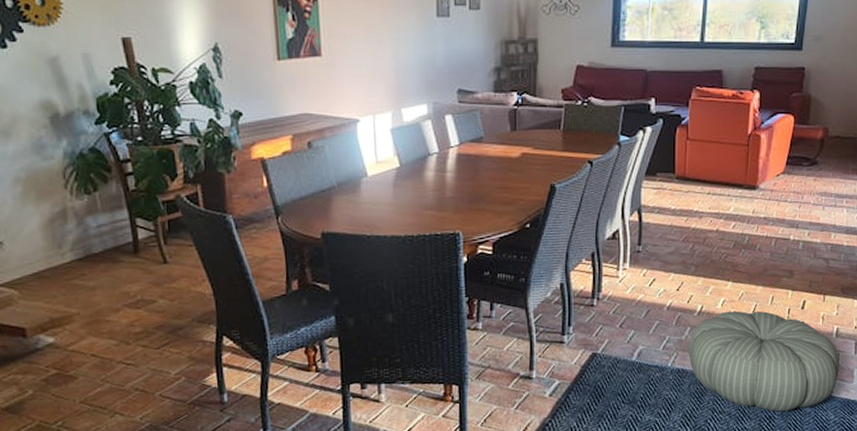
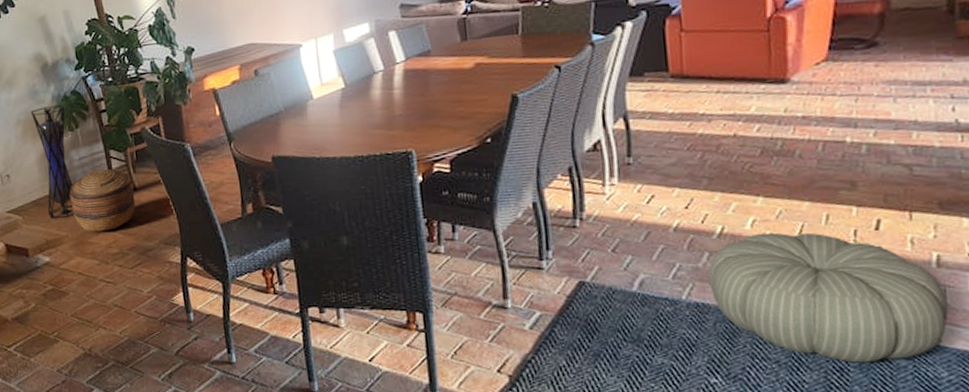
lantern: none [34,163,88,293] -> present [30,105,74,218]
basket: none [82,239,165,309] -> present [69,168,136,232]

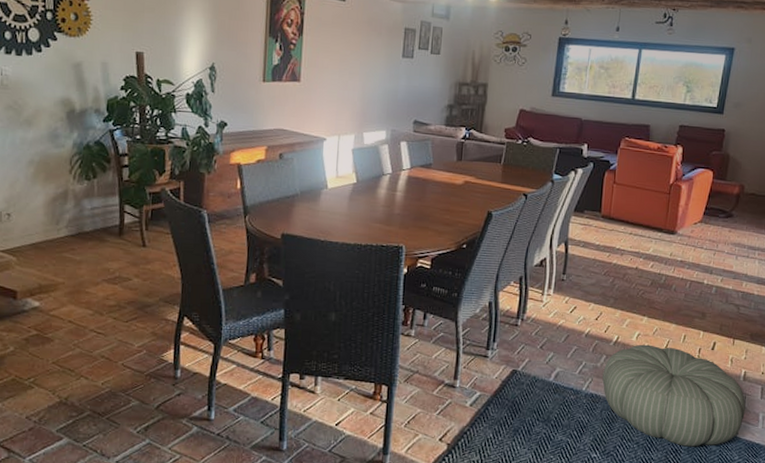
lantern: present [30,105,74,218] -> none [46,151,85,265]
basket: present [69,168,136,232] -> none [73,221,143,283]

